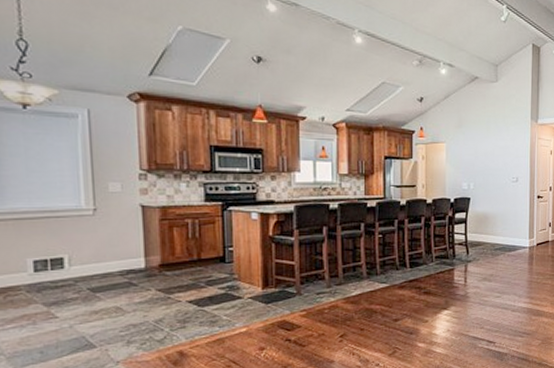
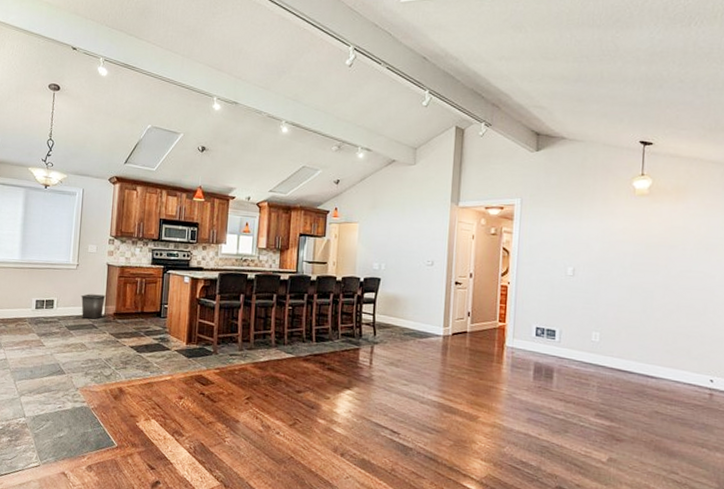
waste bin: none [106,244,144,276] -> present [81,294,106,320]

